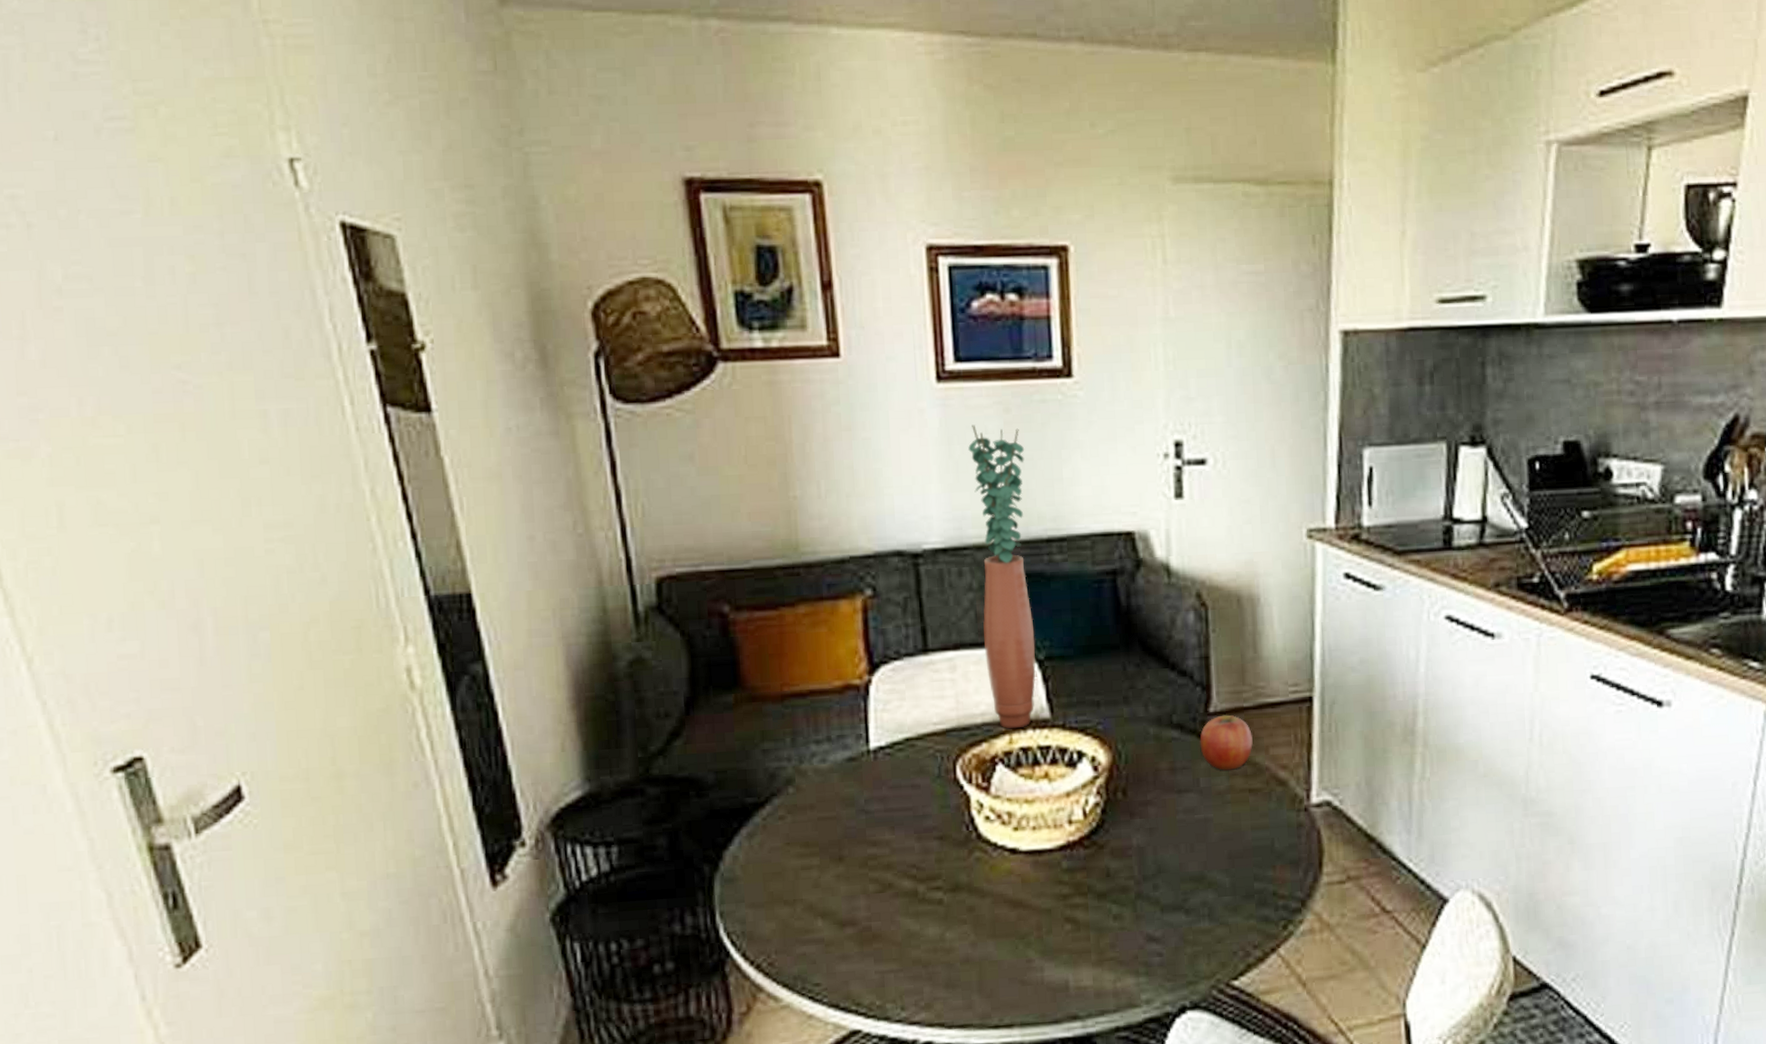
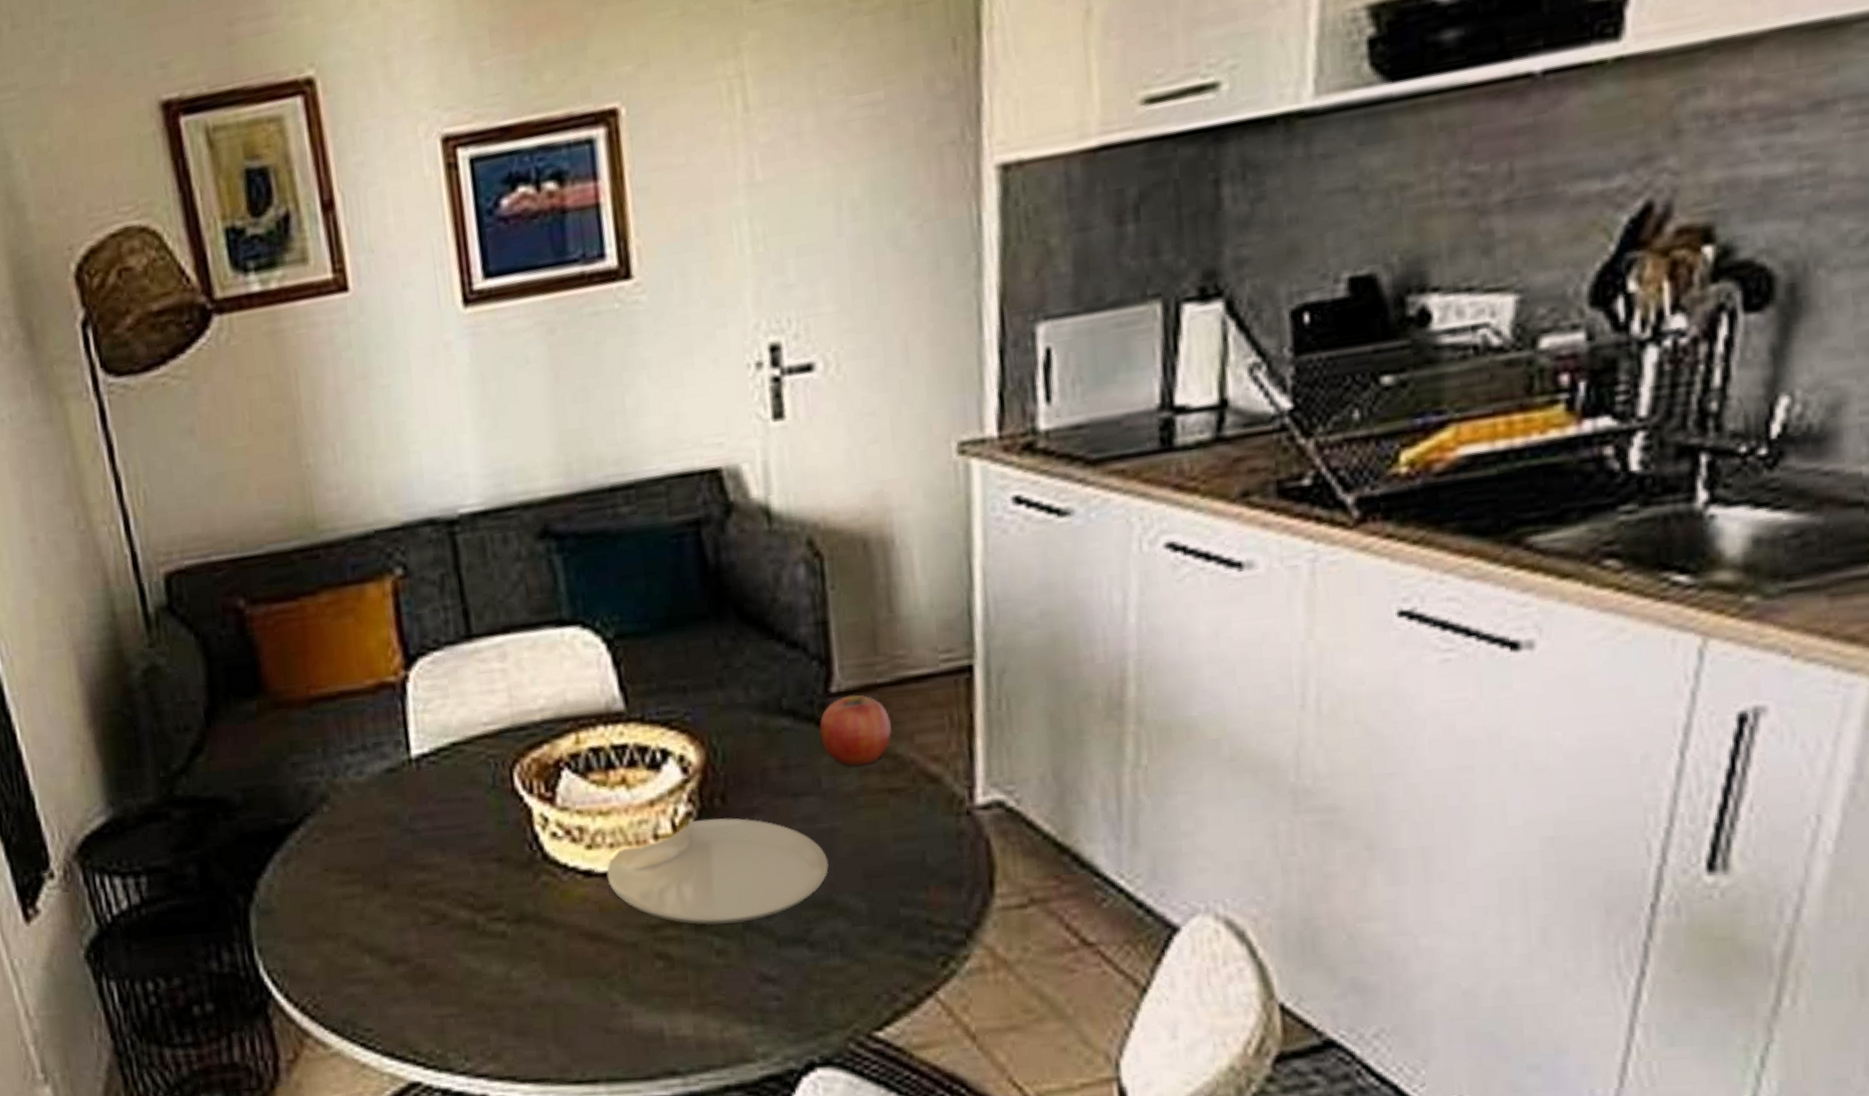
vase: present [968,424,1036,729] -> none [506,352,605,726]
plate: none [1029,808,1203,895] -> present [606,818,829,925]

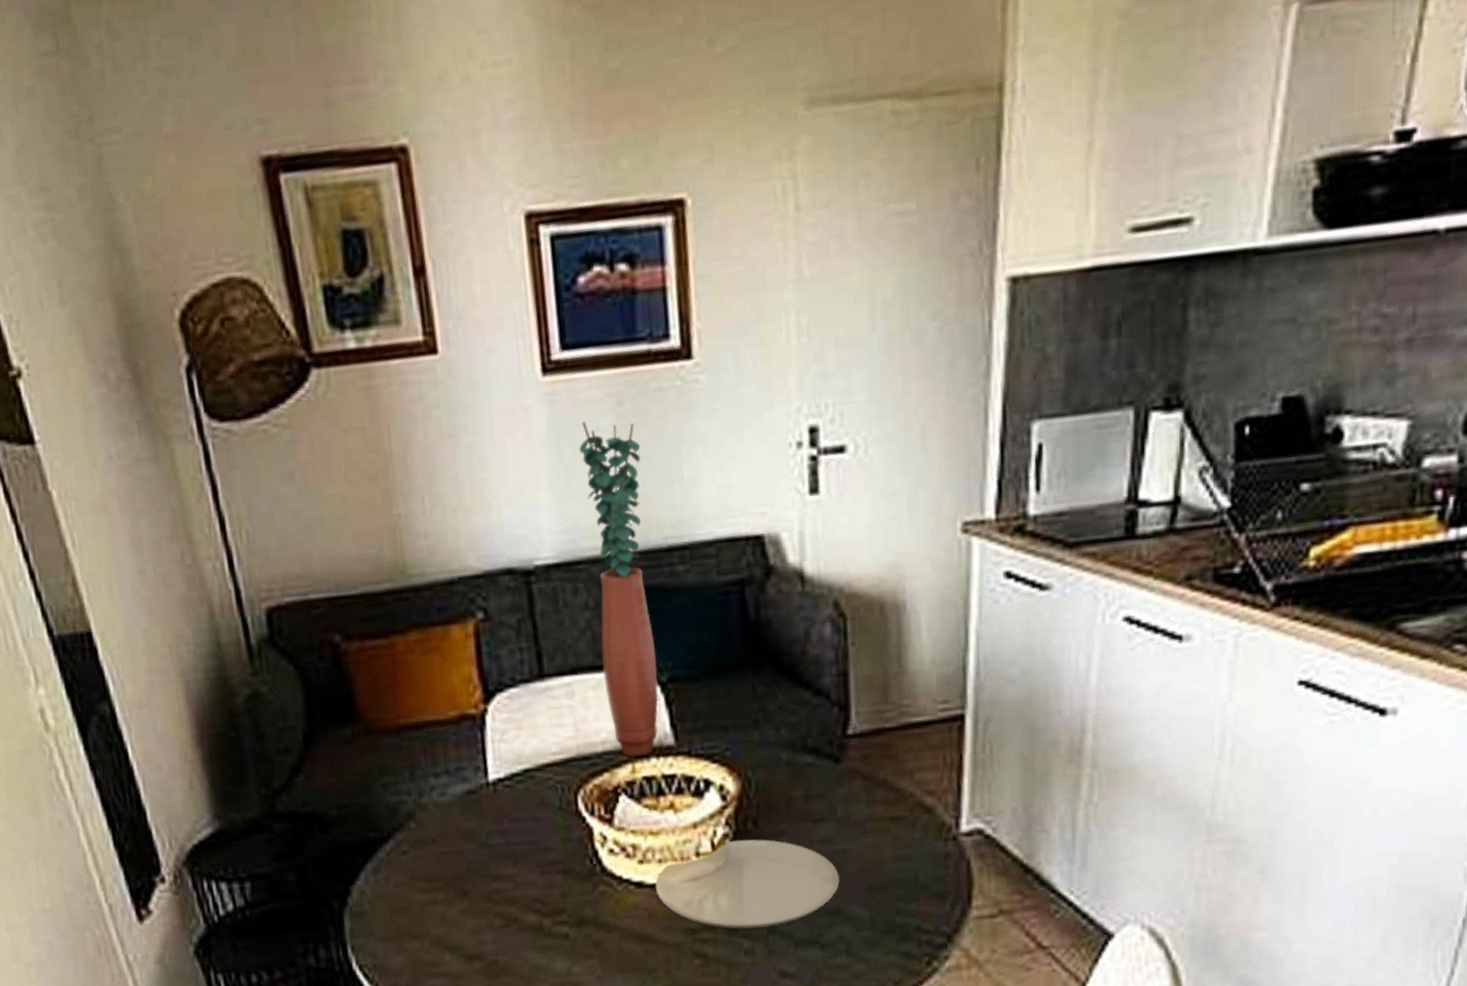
vase: none [506,352,605,726] -> present [579,421,659,758]
fruit: present [819,694,892,767] -> none [837,737,896,798]

